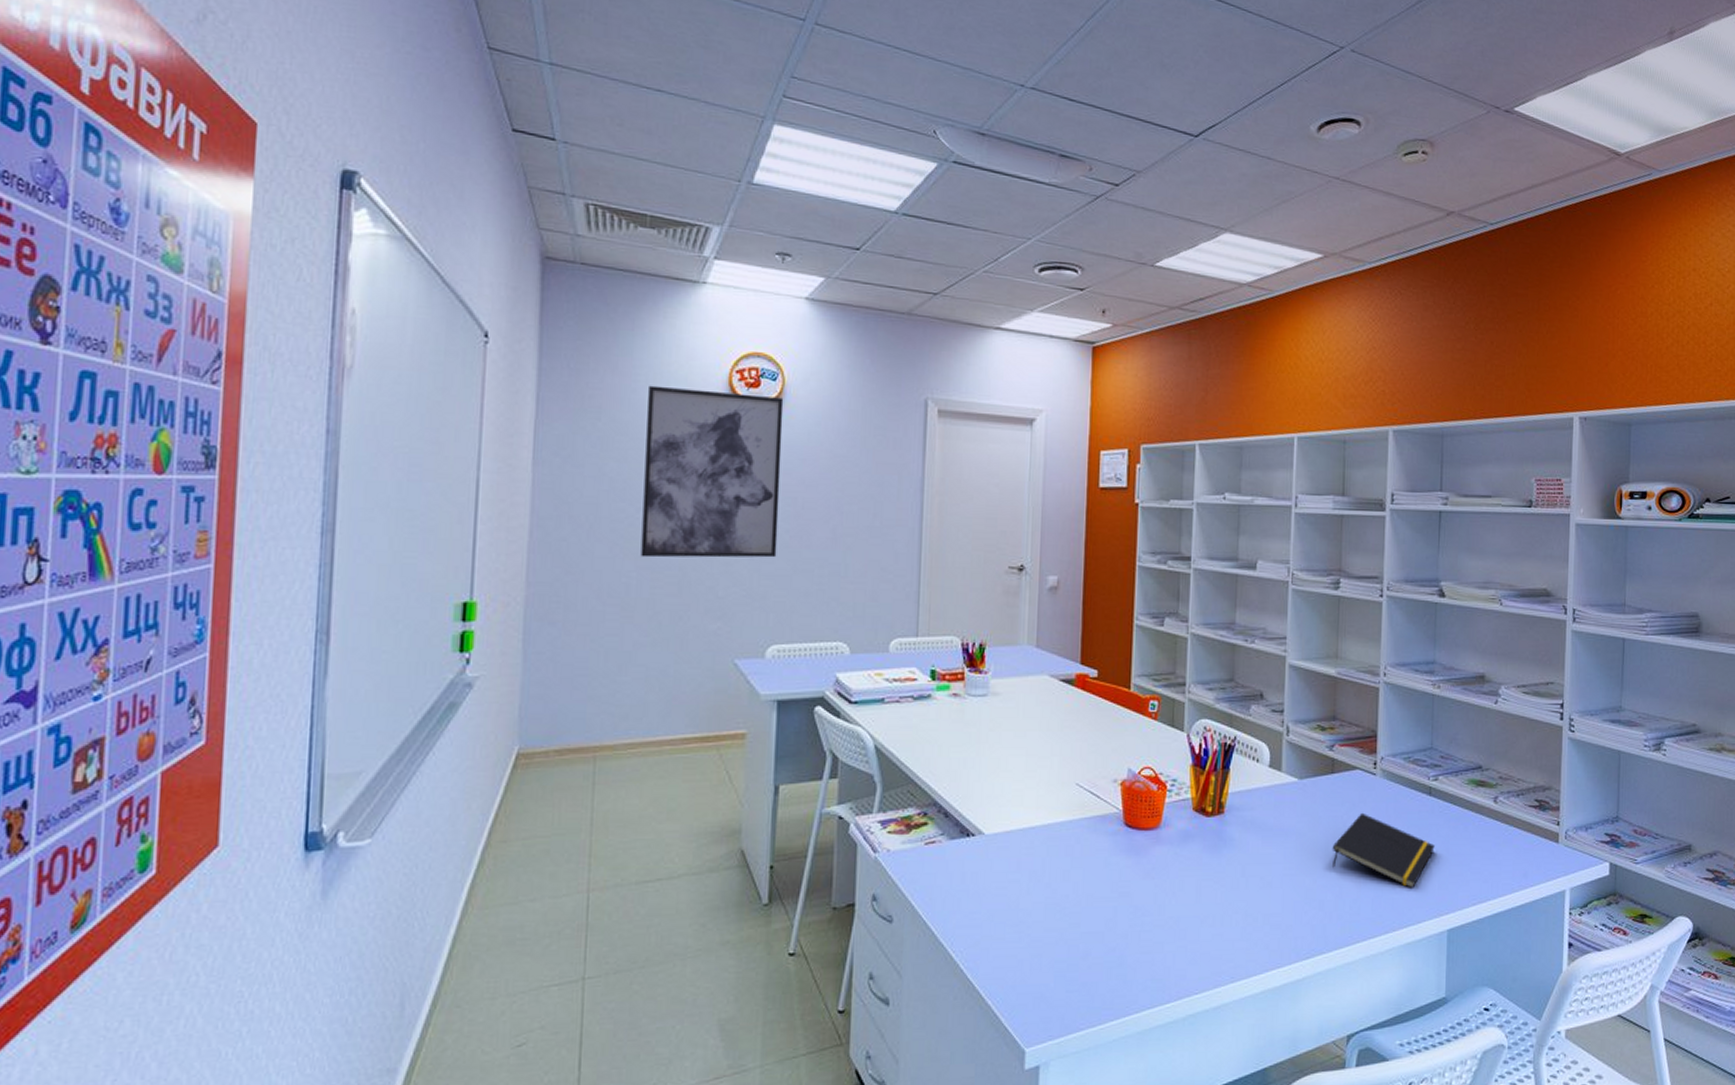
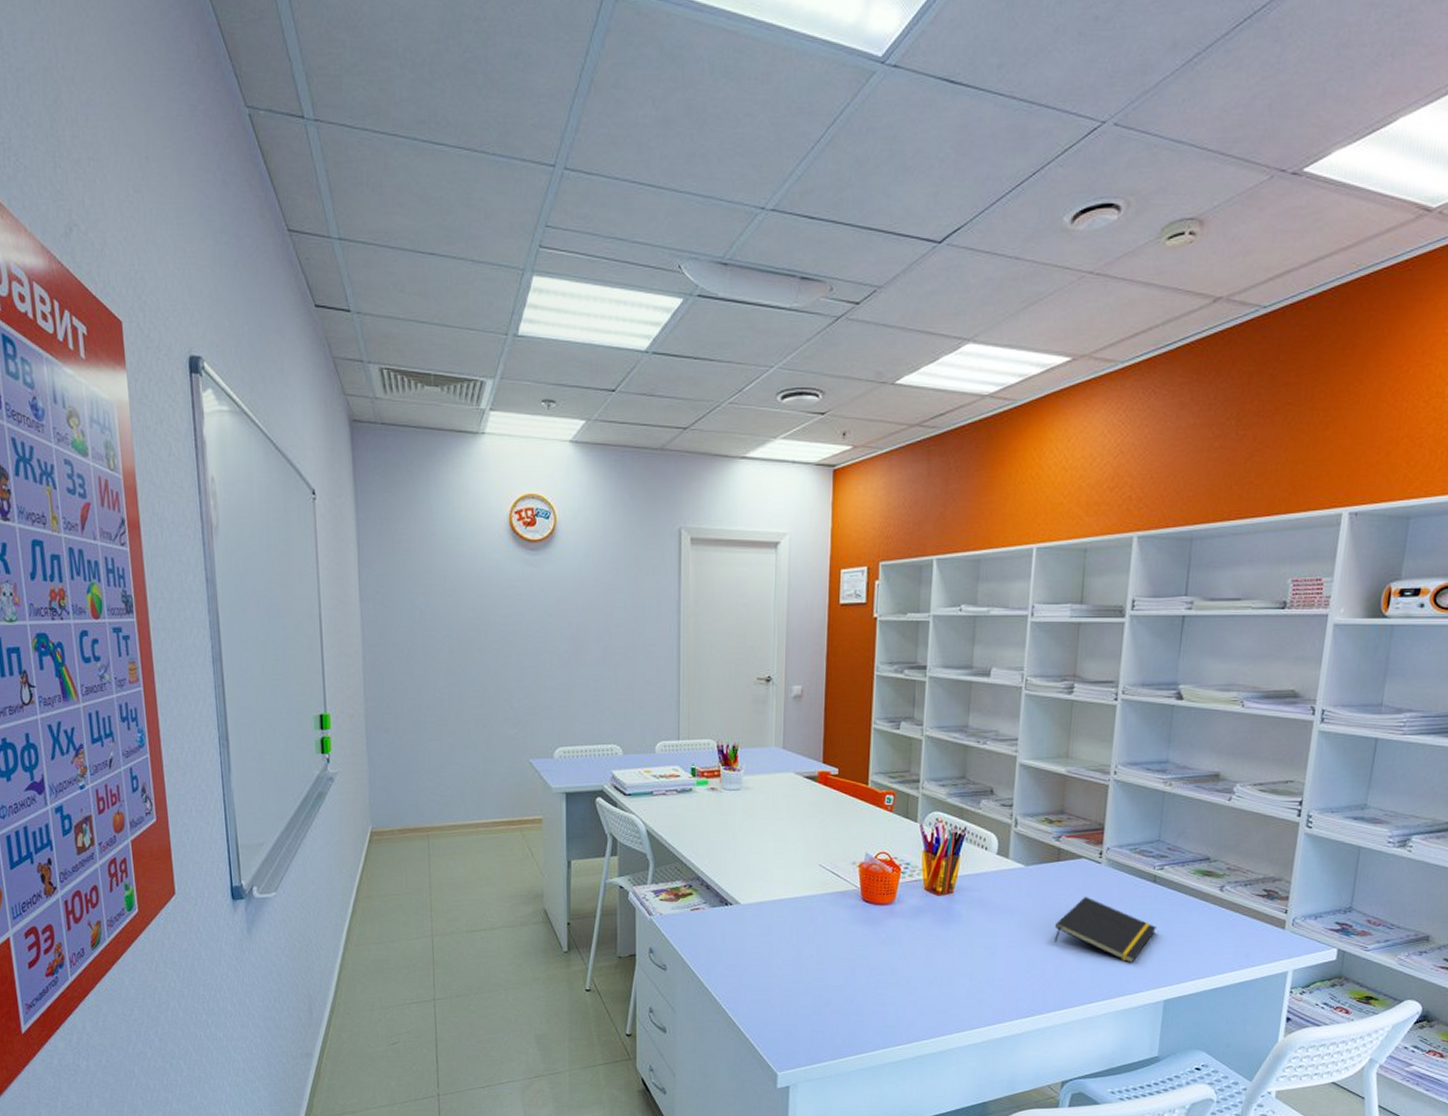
wall art: present [640,385,784,558] -> none [445,529,558,676]

